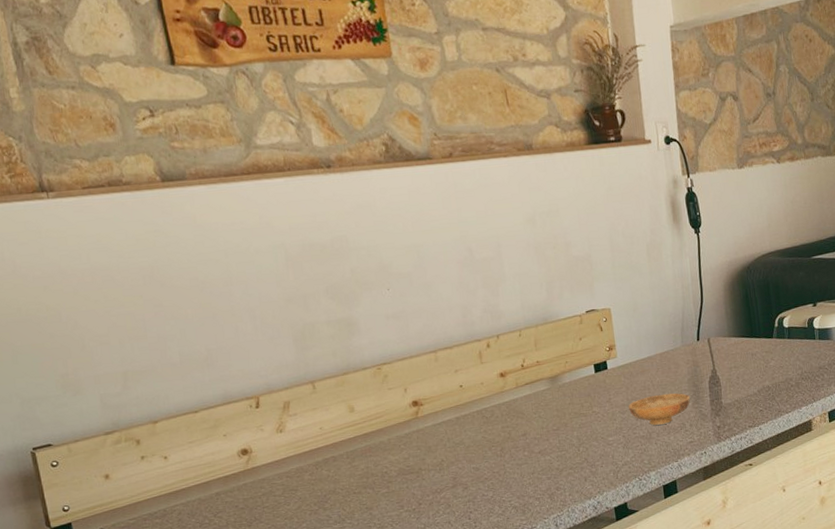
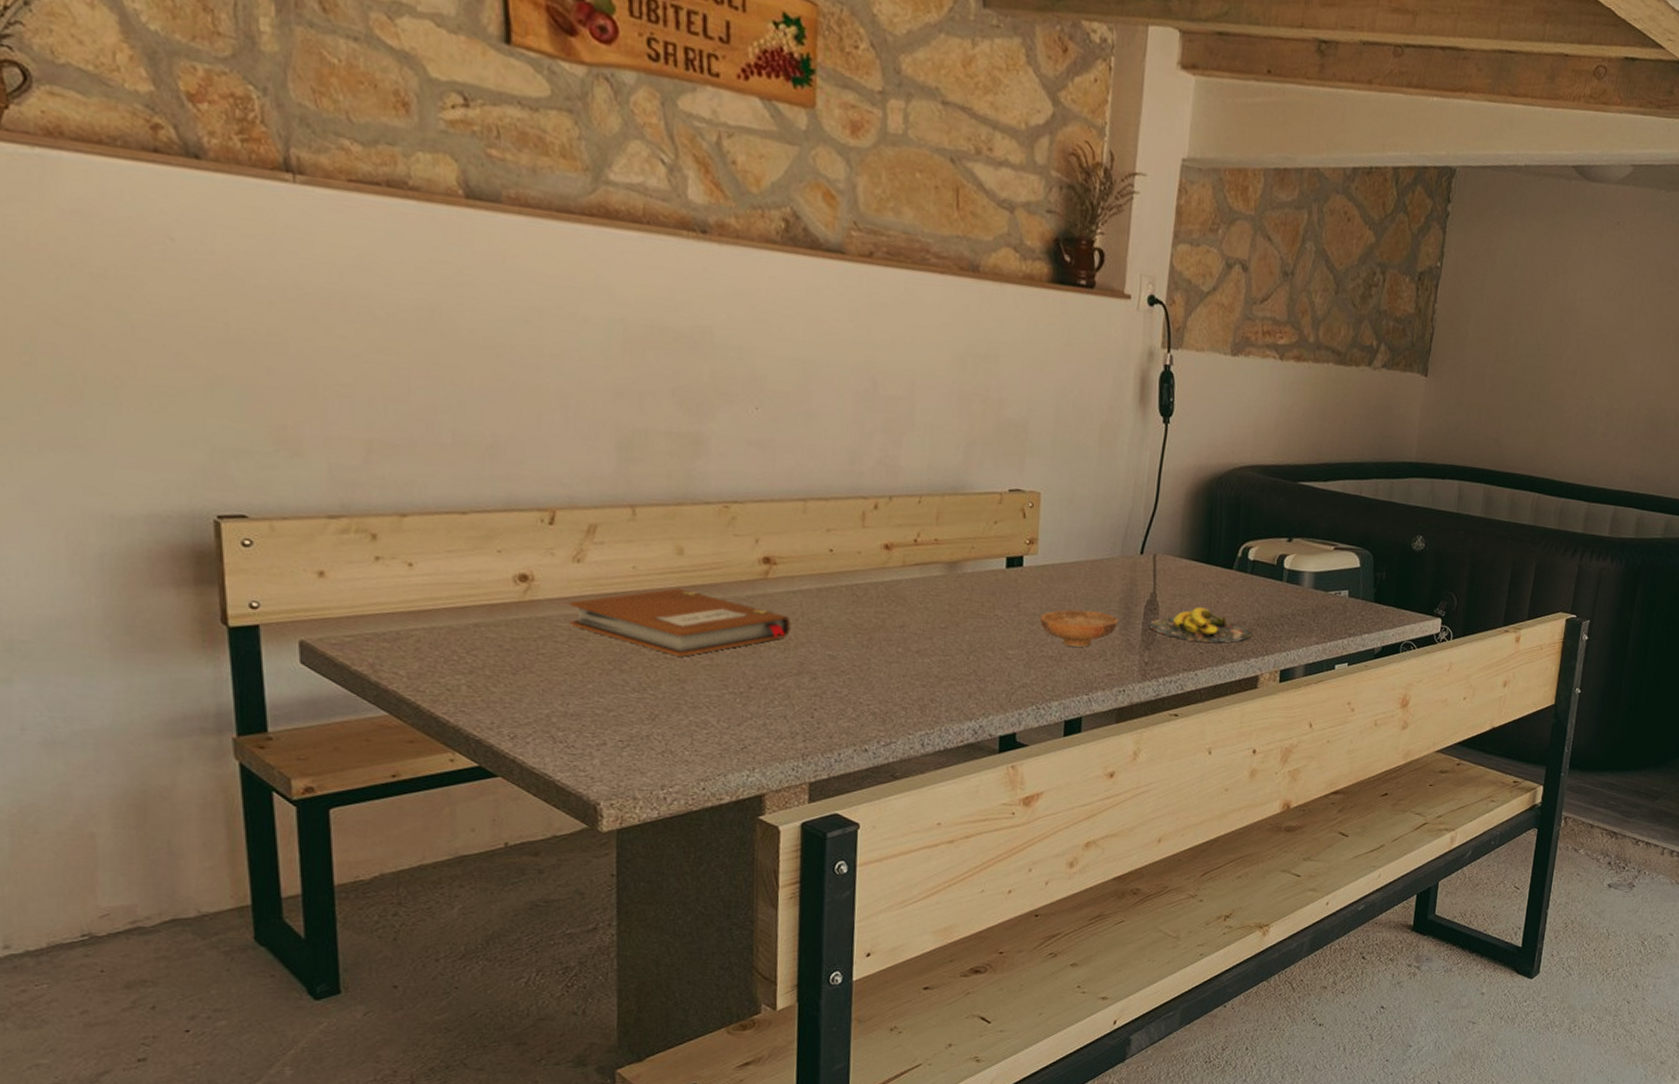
notebook: none [279,437,442,490] -> present [569,588,791,657]
banana: none [714,373,799,403] -> present [1148,607,1252,643]

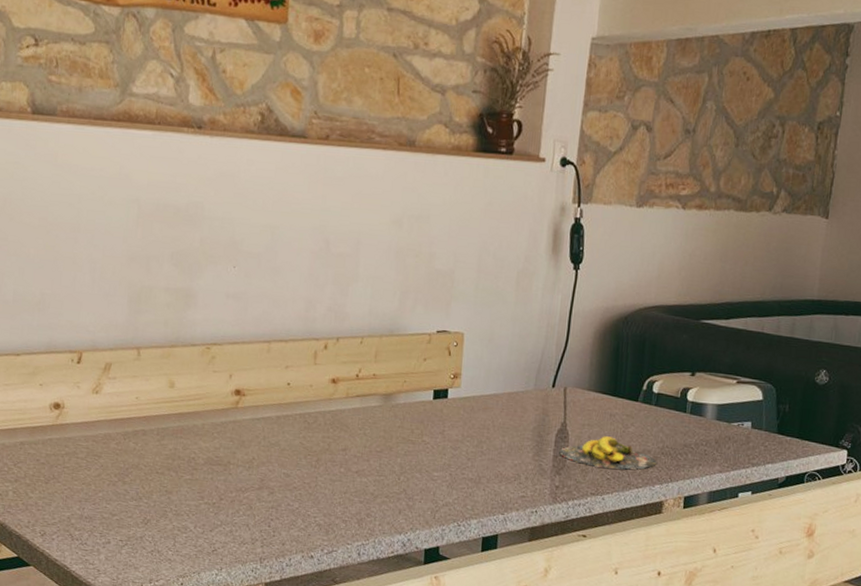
notebook: present [569,588,791,657] -> none [88,415,255,472]
bowl: present [1040,609,1118,647] -> none [462,437,532,471]

